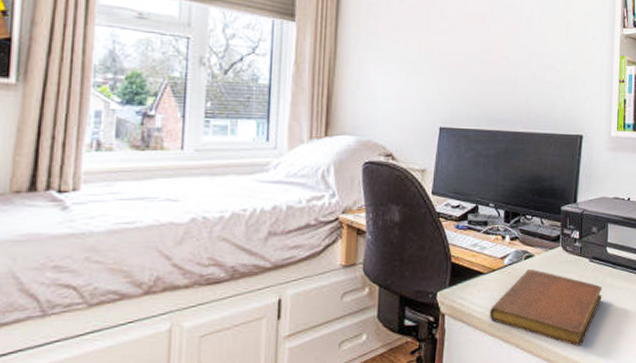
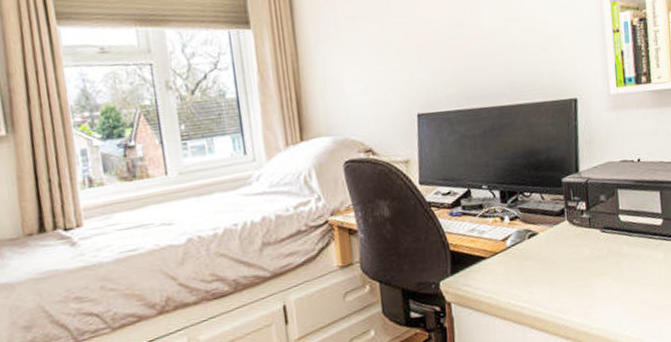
notebook: present [489,268,602,346] -> none [497,247,620,321]

